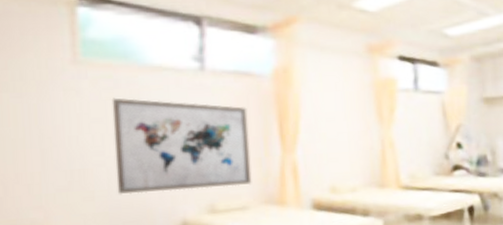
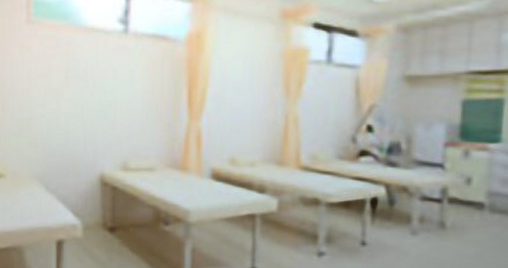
wall art: present [111,97,252,195] -> none [53,56,161,148]

